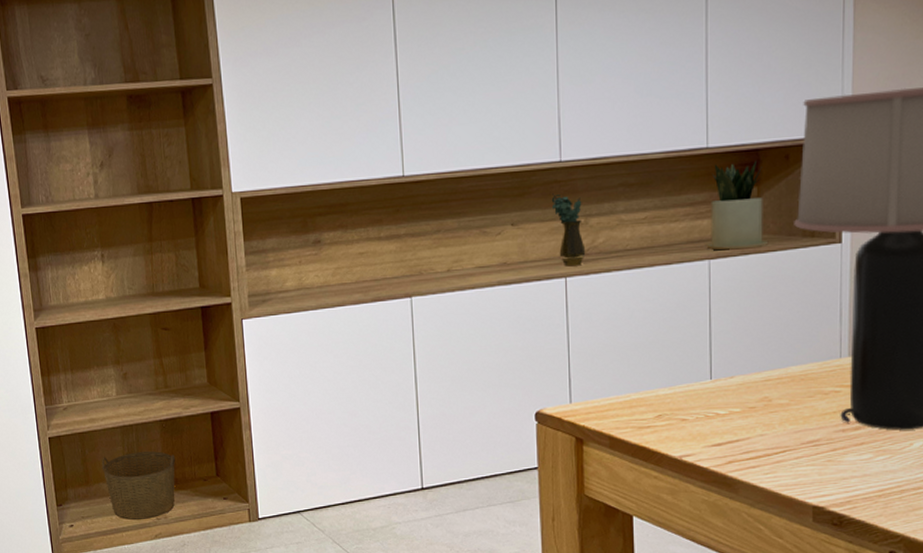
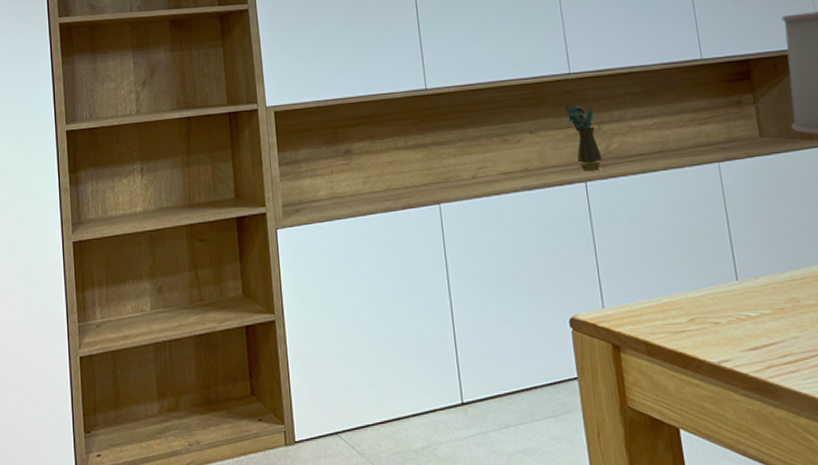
basket: present [101,451,176,521] -> none [133,369,210,448]
planter: present [705,160,769,251] -> none [710,69,771,154]

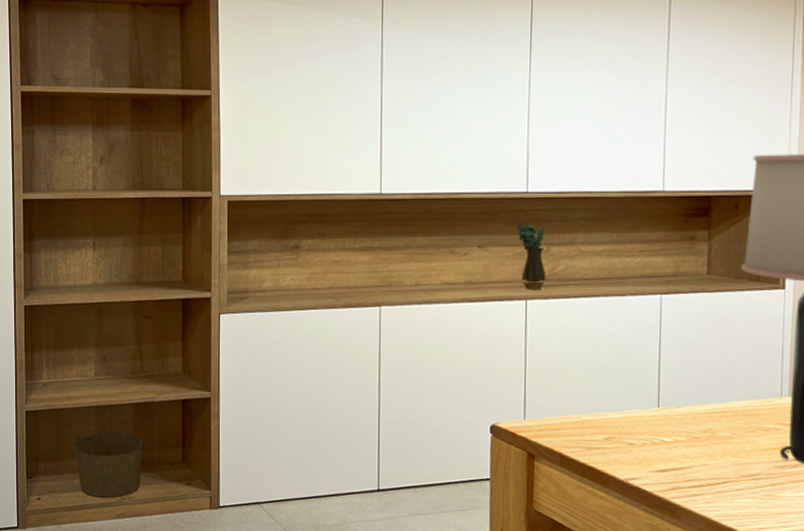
basket: none [133,369,210,448] -> present [73,432,145,499]

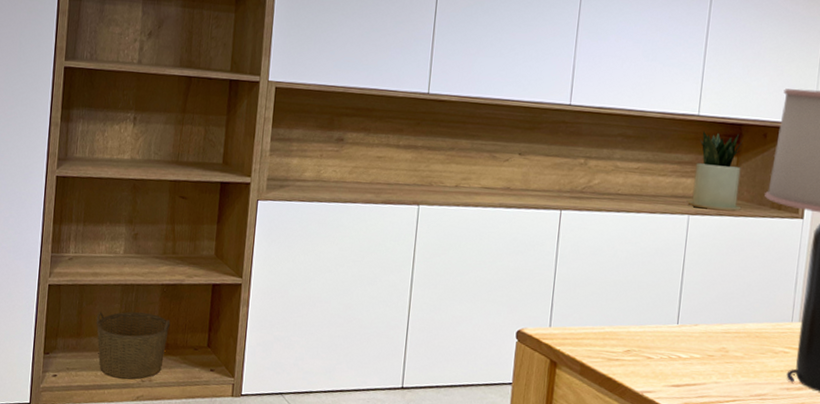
vase: present [516,220,546,290] -> none [556,131,584,202]
planter: none [658,206,717,288] -> present [686,131,743,212]

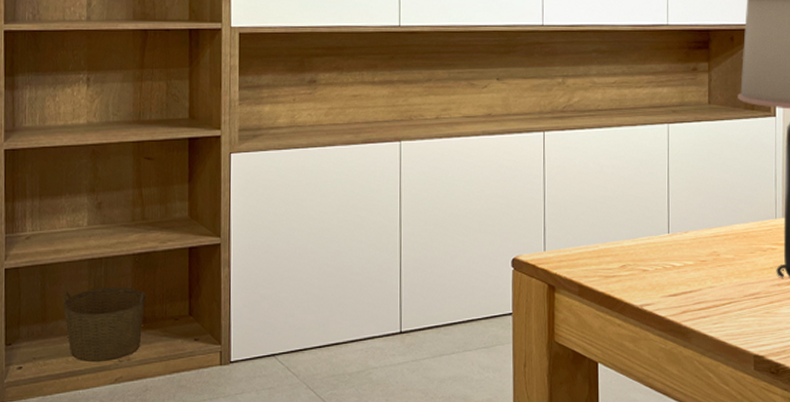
planter: present [686,131,743,212] -> none [665,39,717,116]

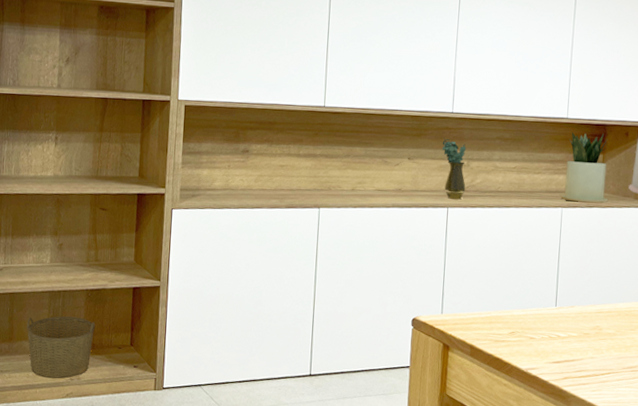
vase: none [533,53,562,122] -> present [442,137,466,200]
planter: none [665,39,717,116] -> present [559,132,609,204]

